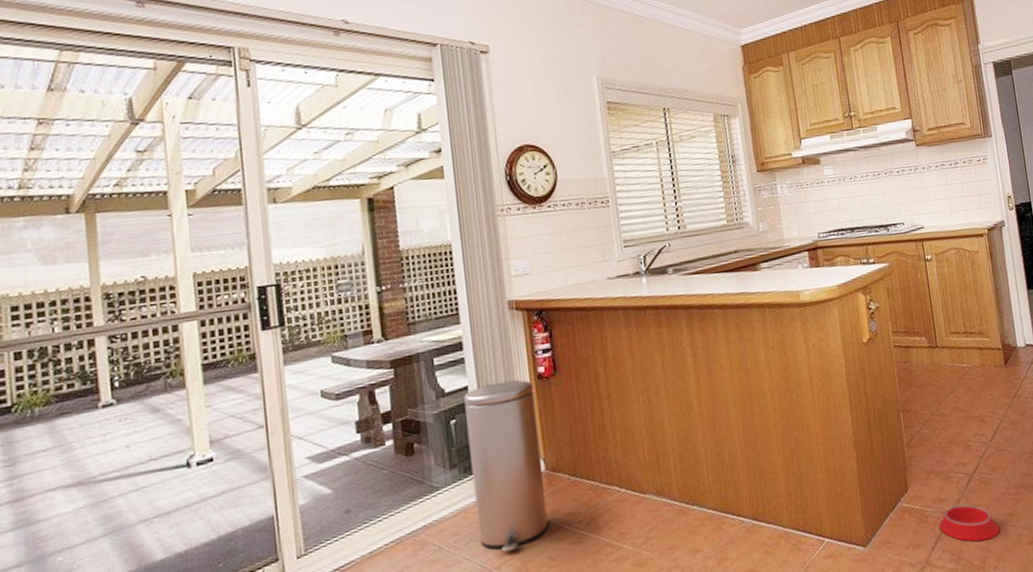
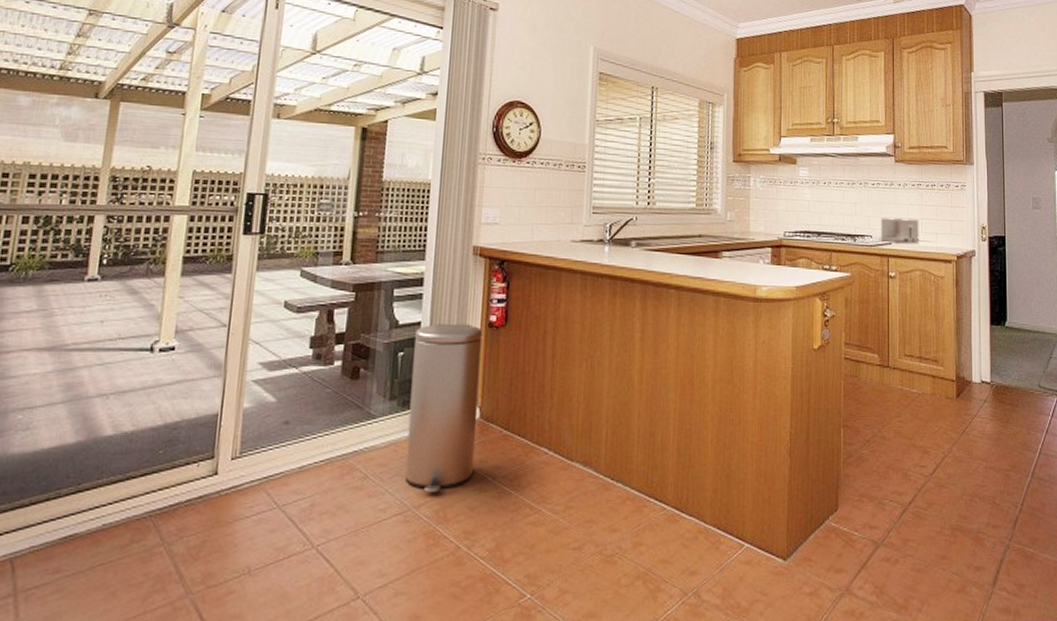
toaster: none [910,199,950,228] -> present [881,218,919,245]
pet bowl: present [938,504,1001,542] -> none [864,536,929,579]

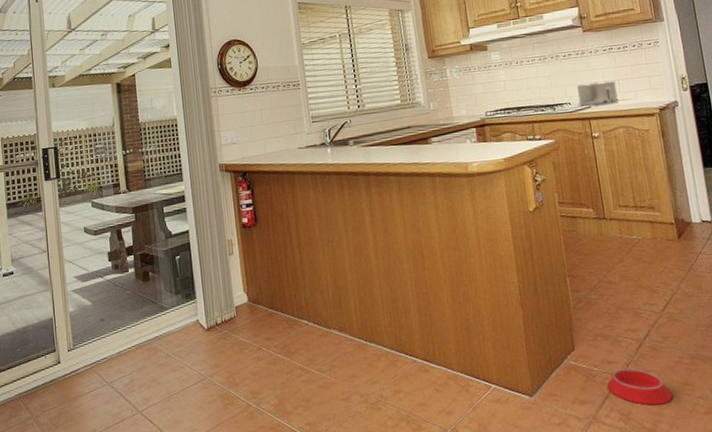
pedal bin: present [404,323,483,492] -> none [186,227,251,364]
pet bowl: none [864,536,929,579] -> present [606,368,674,406]

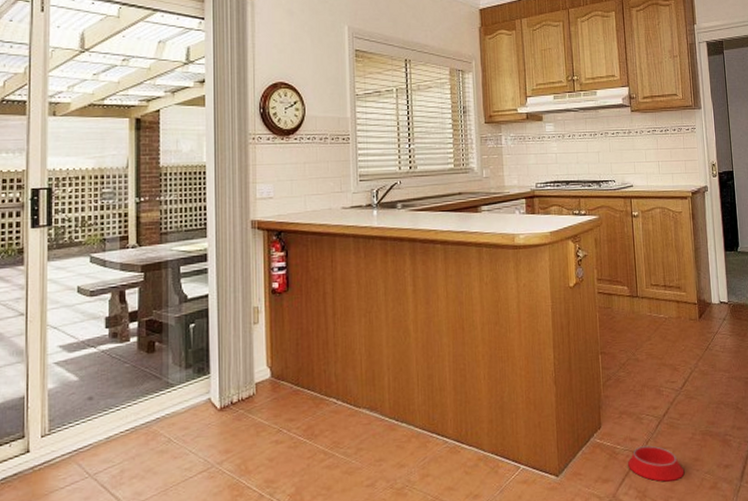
toaster: present [577,81,619,107] -> none [622,162,657,187]

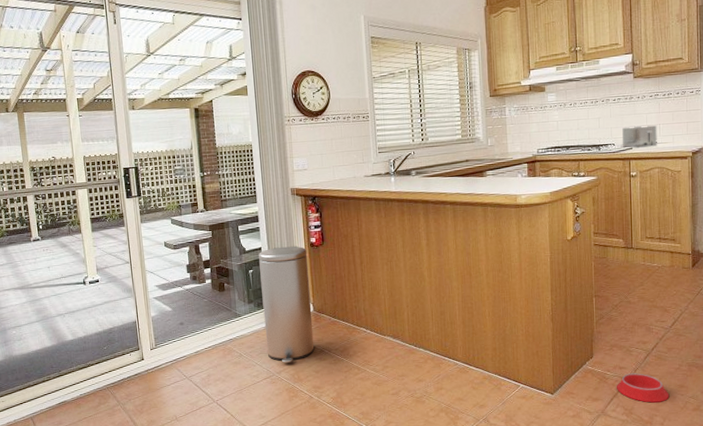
pedal bin: none [204,292,269,449] -> present [259,246,314,363]
toaster: none [622,162,657,187] -> present [622,125,657,149]

